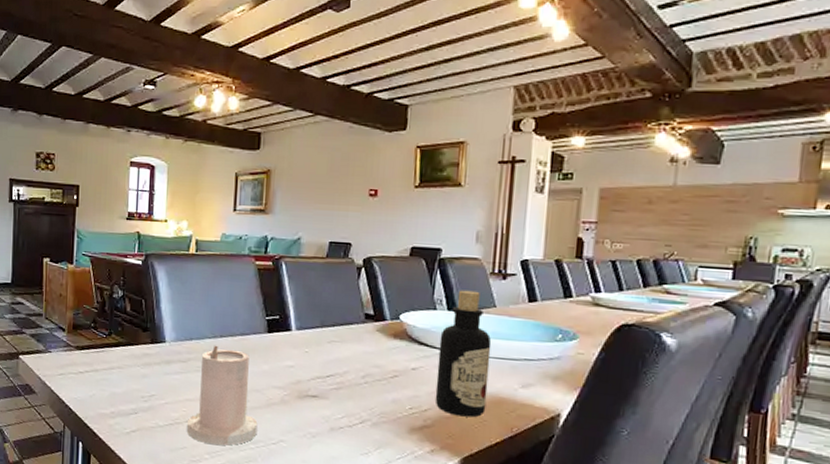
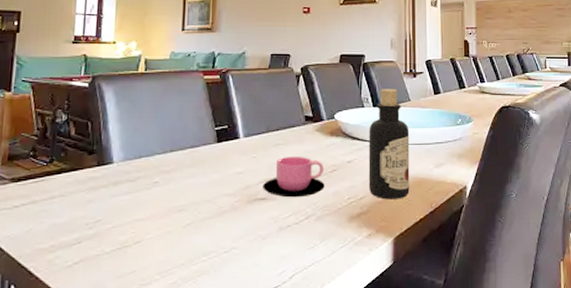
candle: present [186,345,258,446] -> none [135,160,209,264]
cup: none [314,355,384,401] -> present [263,156,325,198]

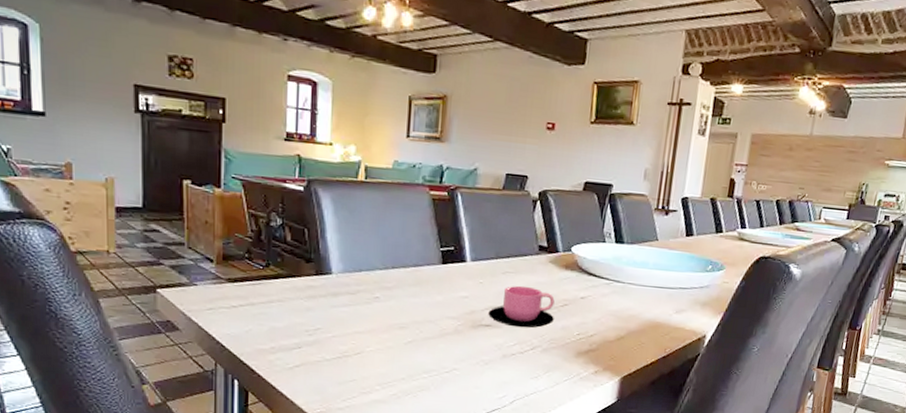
bottle: present [368,88,410,200] -> none [600,224,653,341]

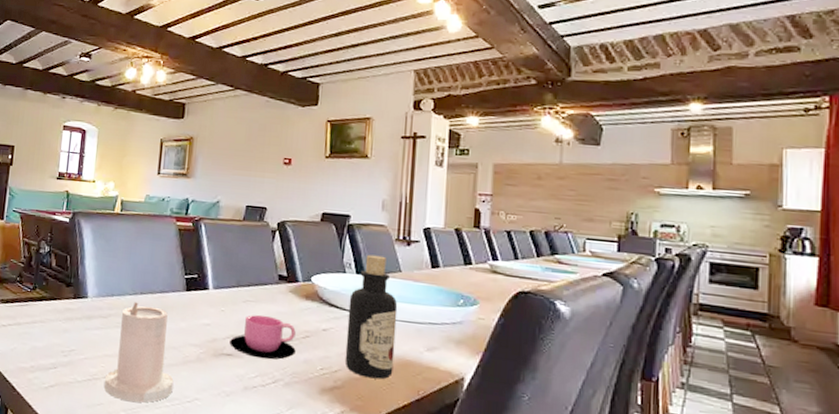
candle: none [355,276,431,377] -> present [103,301,174,403]
bottle: none [600,224,653,341] -> present [344,254,398,380]

